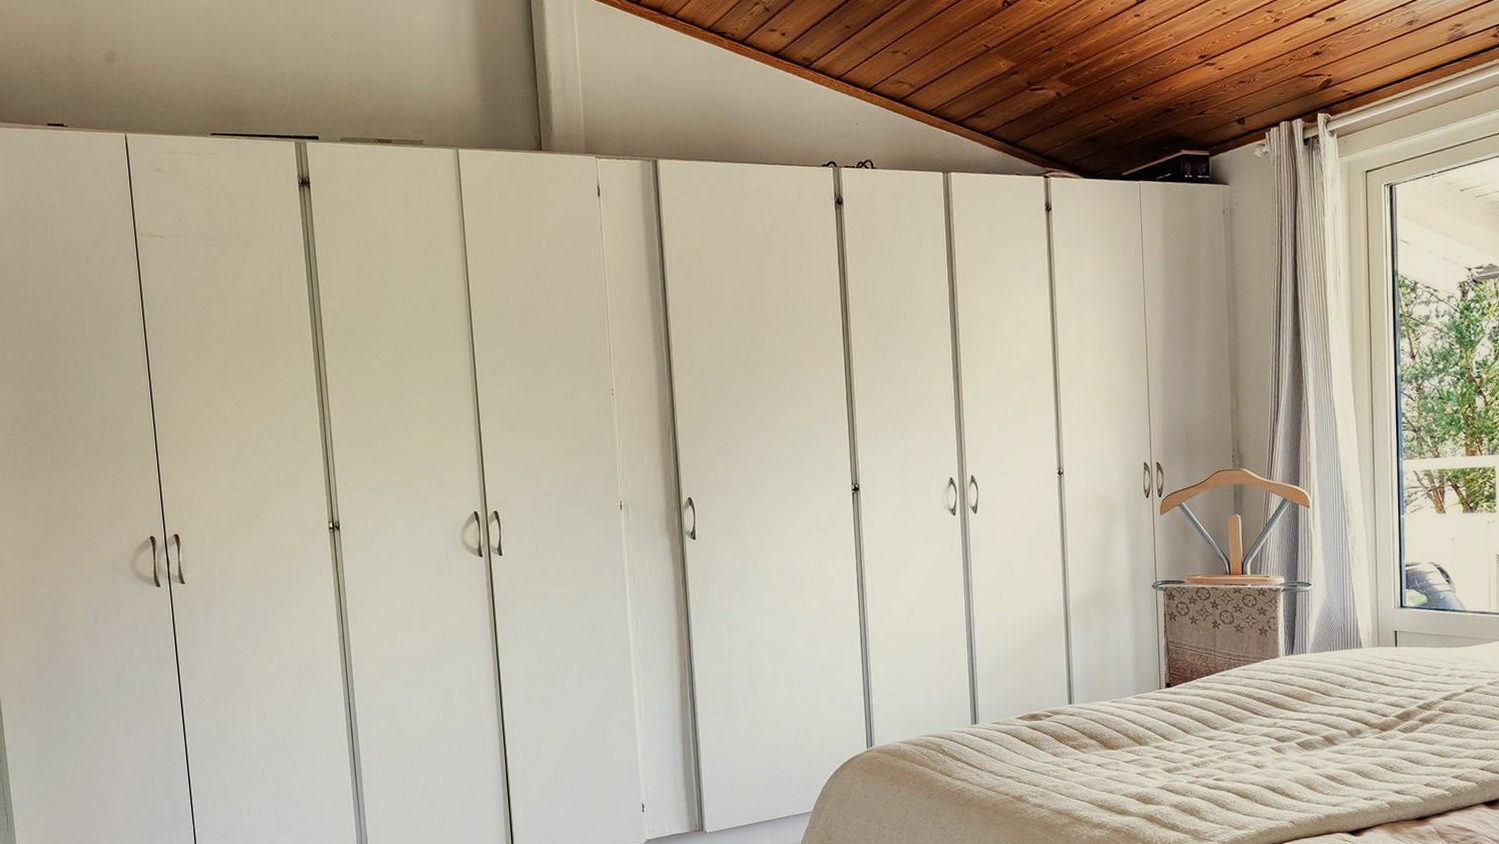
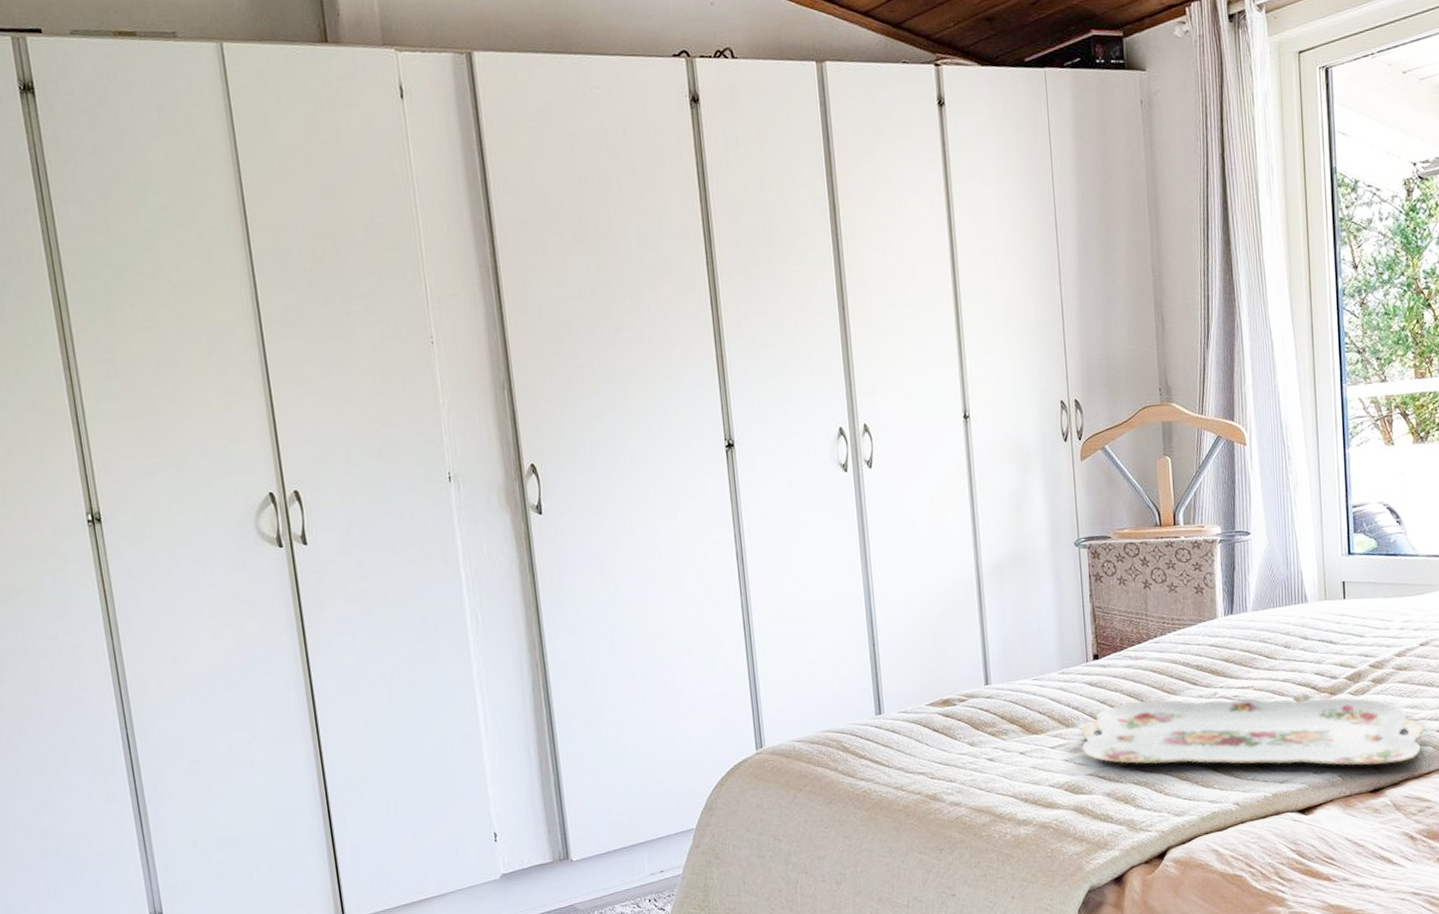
serving tray: none [1152,726,1468,796] -> present [1080,697,1425,766]

